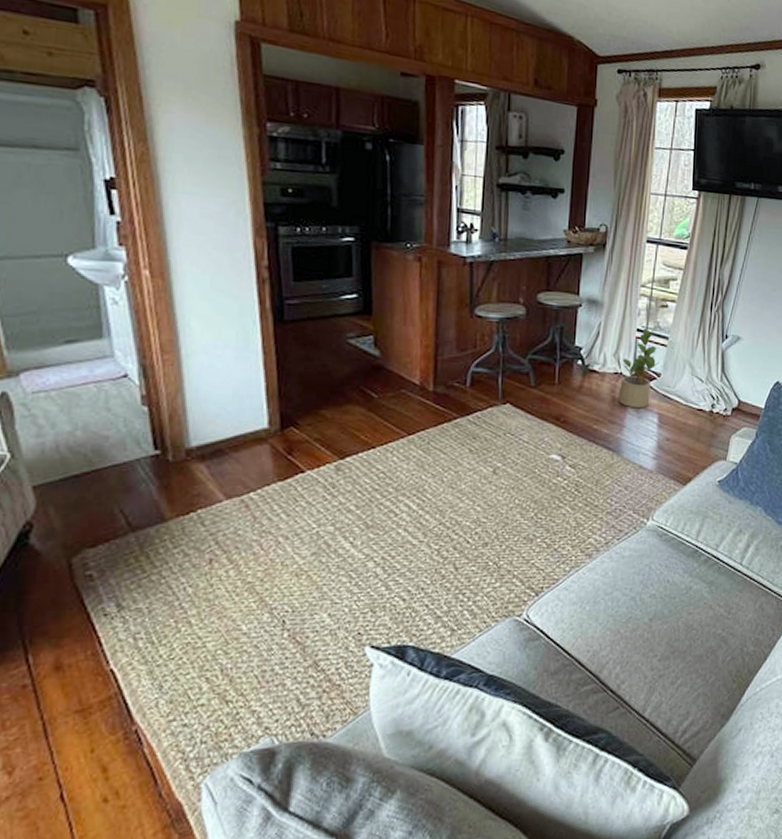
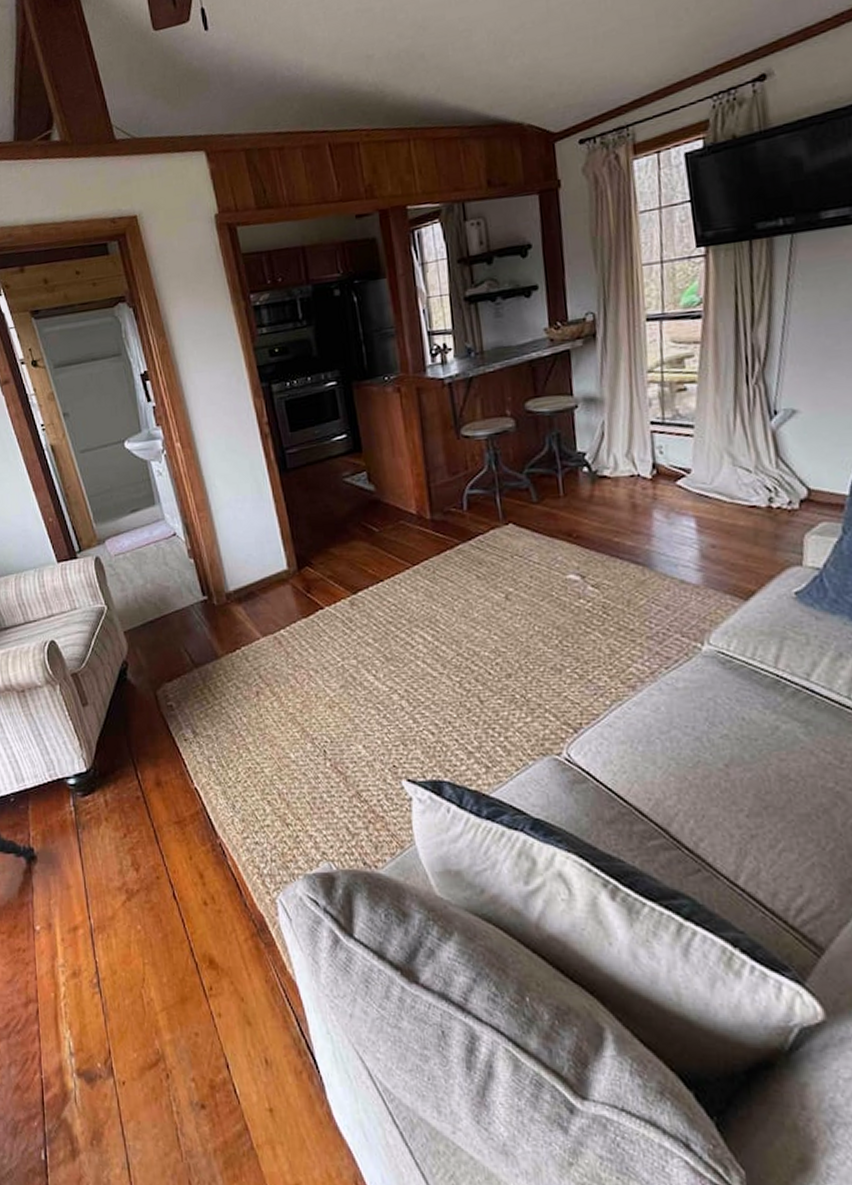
potted plant: present [618,328,660,409] -> none [638,419,687,514]

